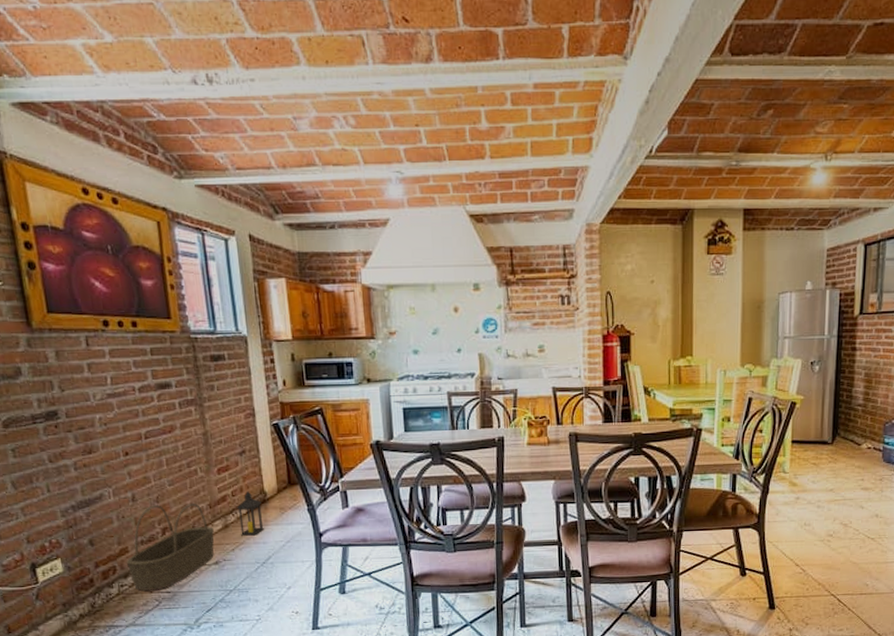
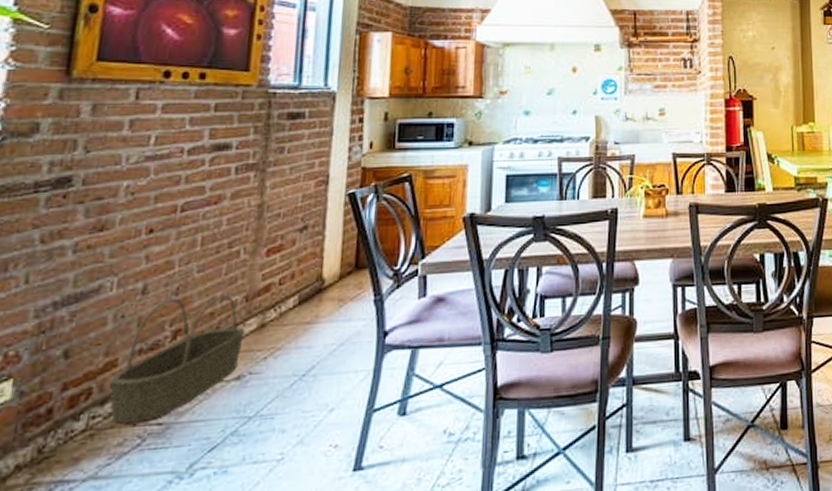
lantern: present [236,491,264,536] -> none [280,278,316,339]

